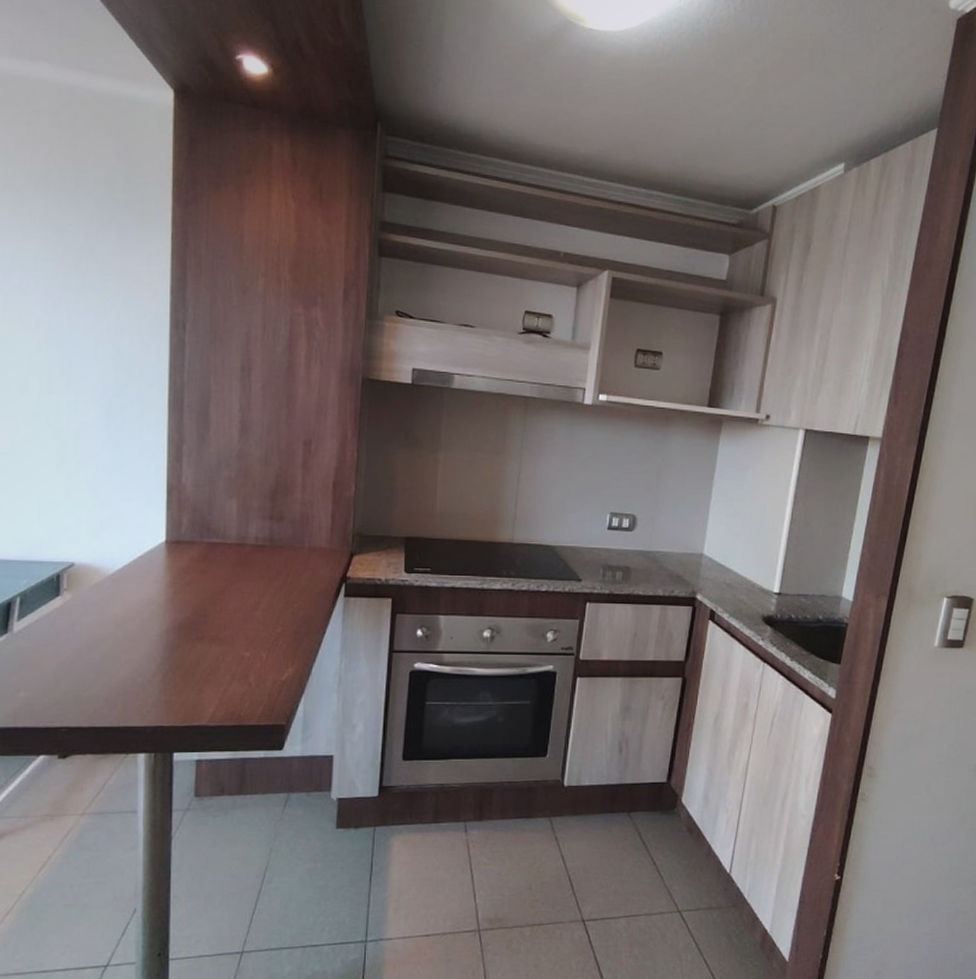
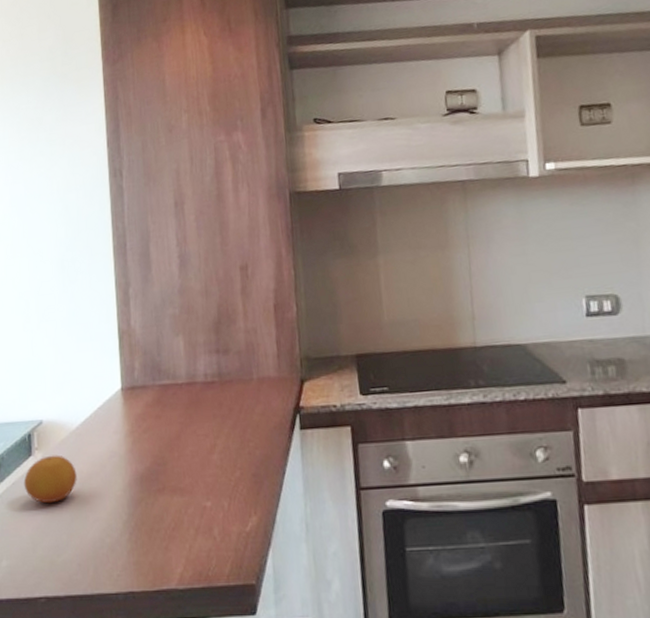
fruit: none [49,597,110,642] -> present [23,455,77,504]

